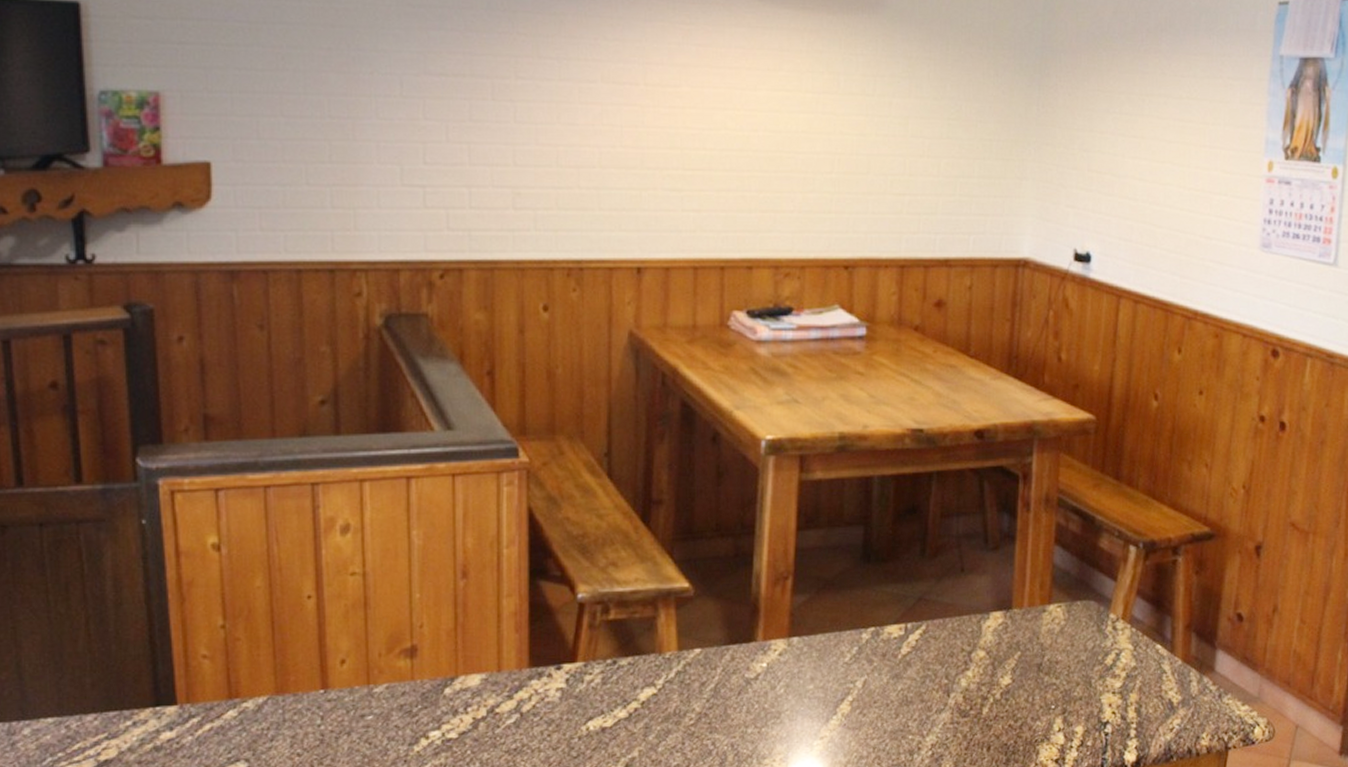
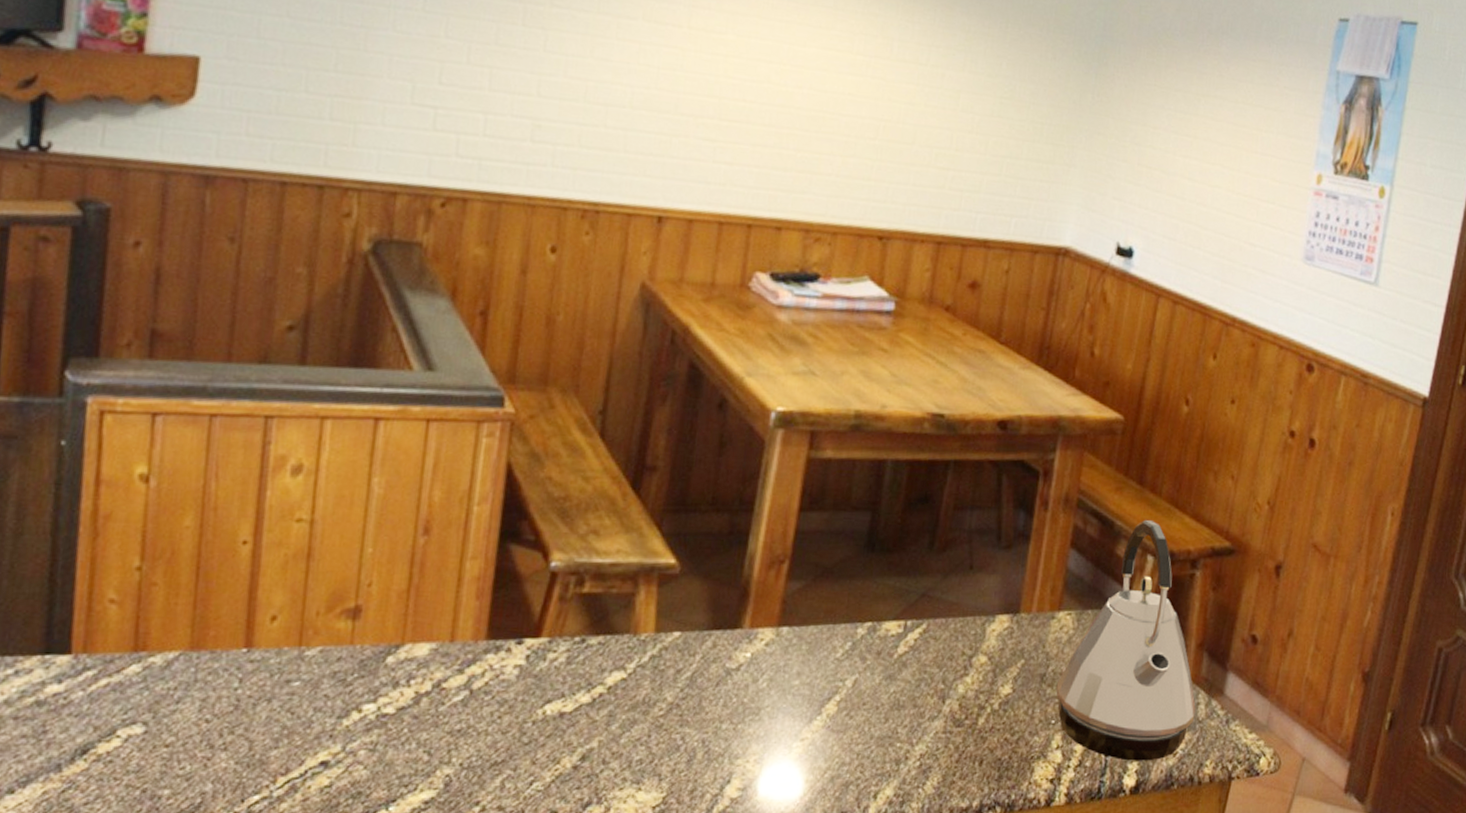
kettle: none [1053,512,1188,738] -> present [1056,519,1196,761]

